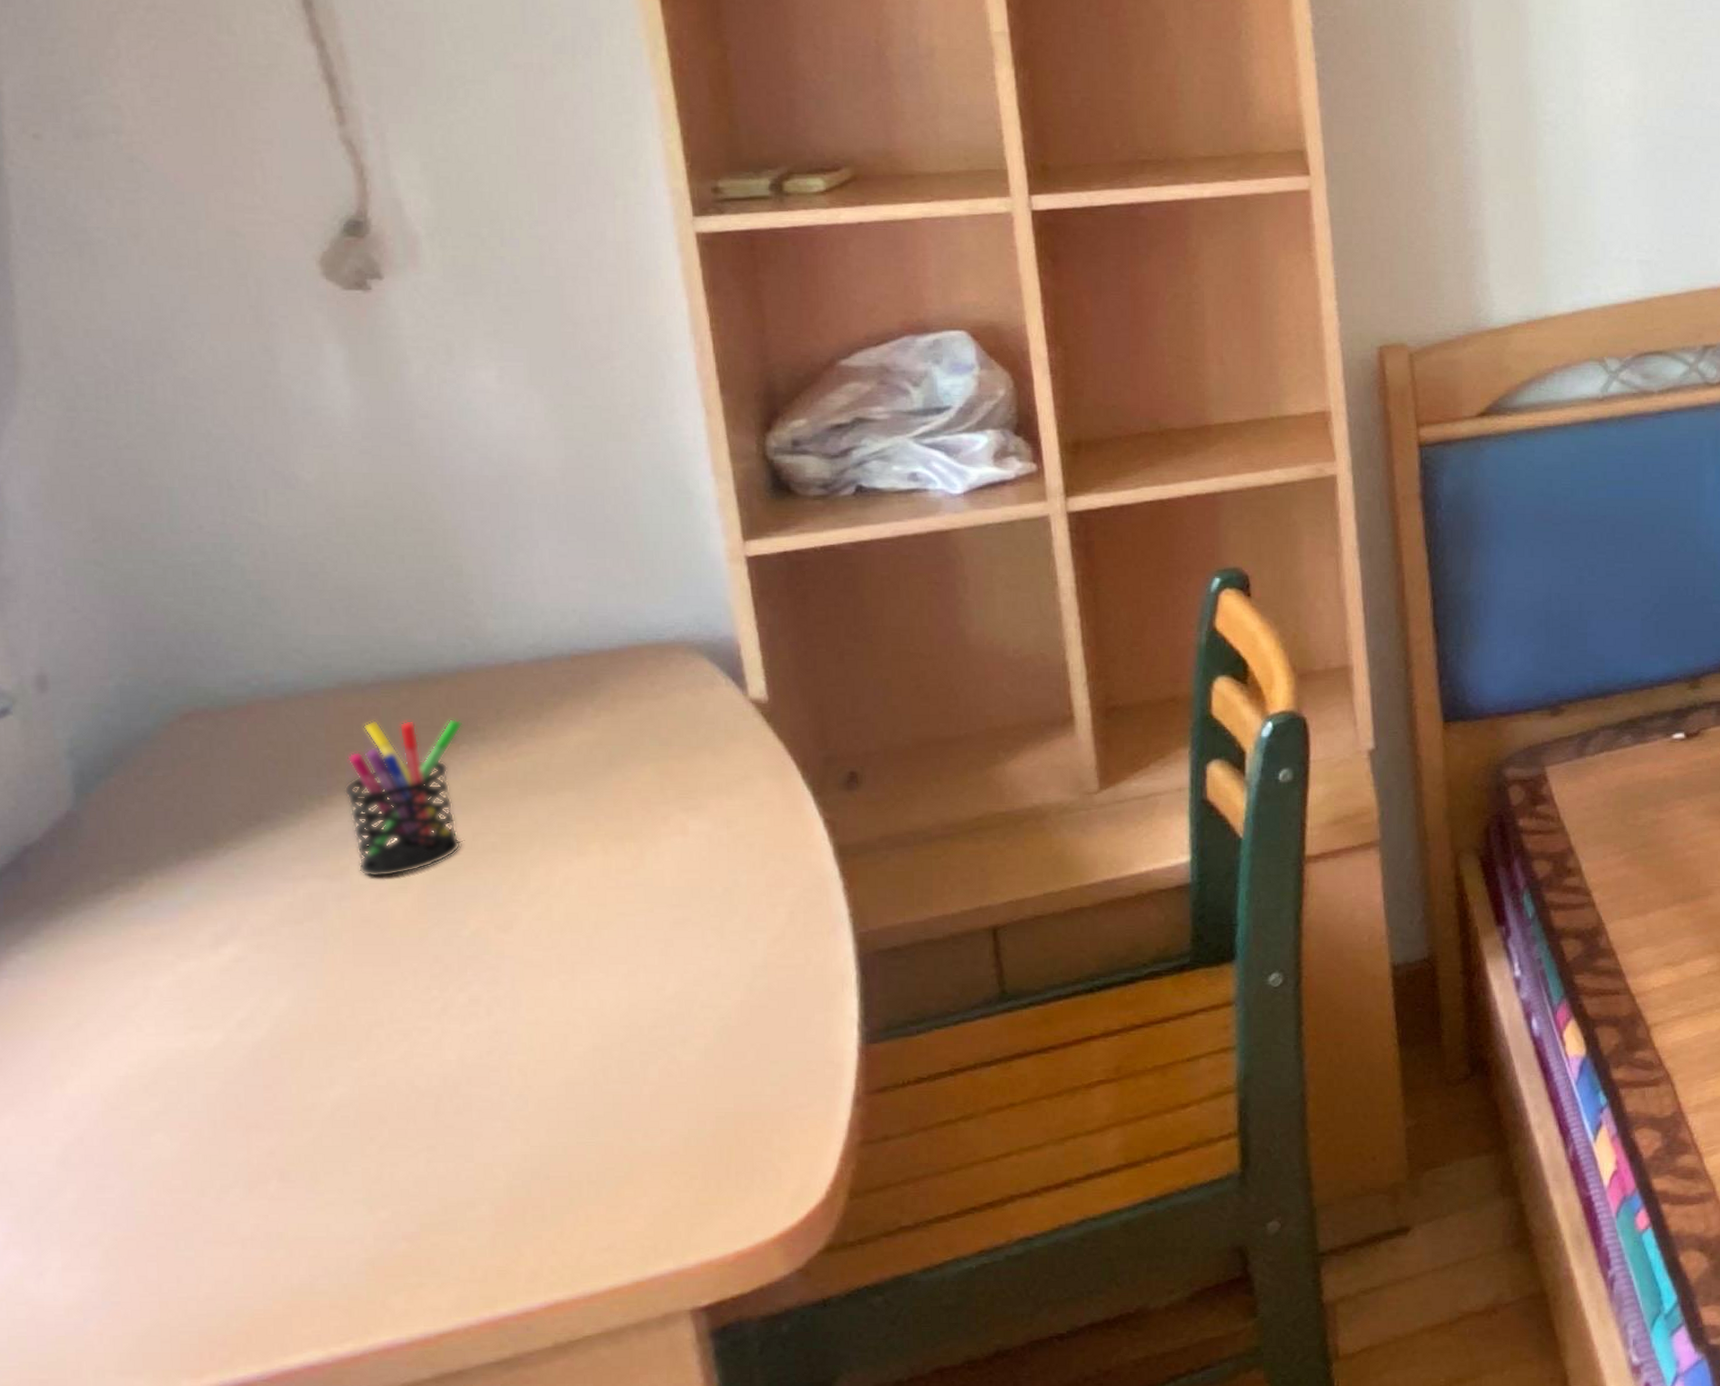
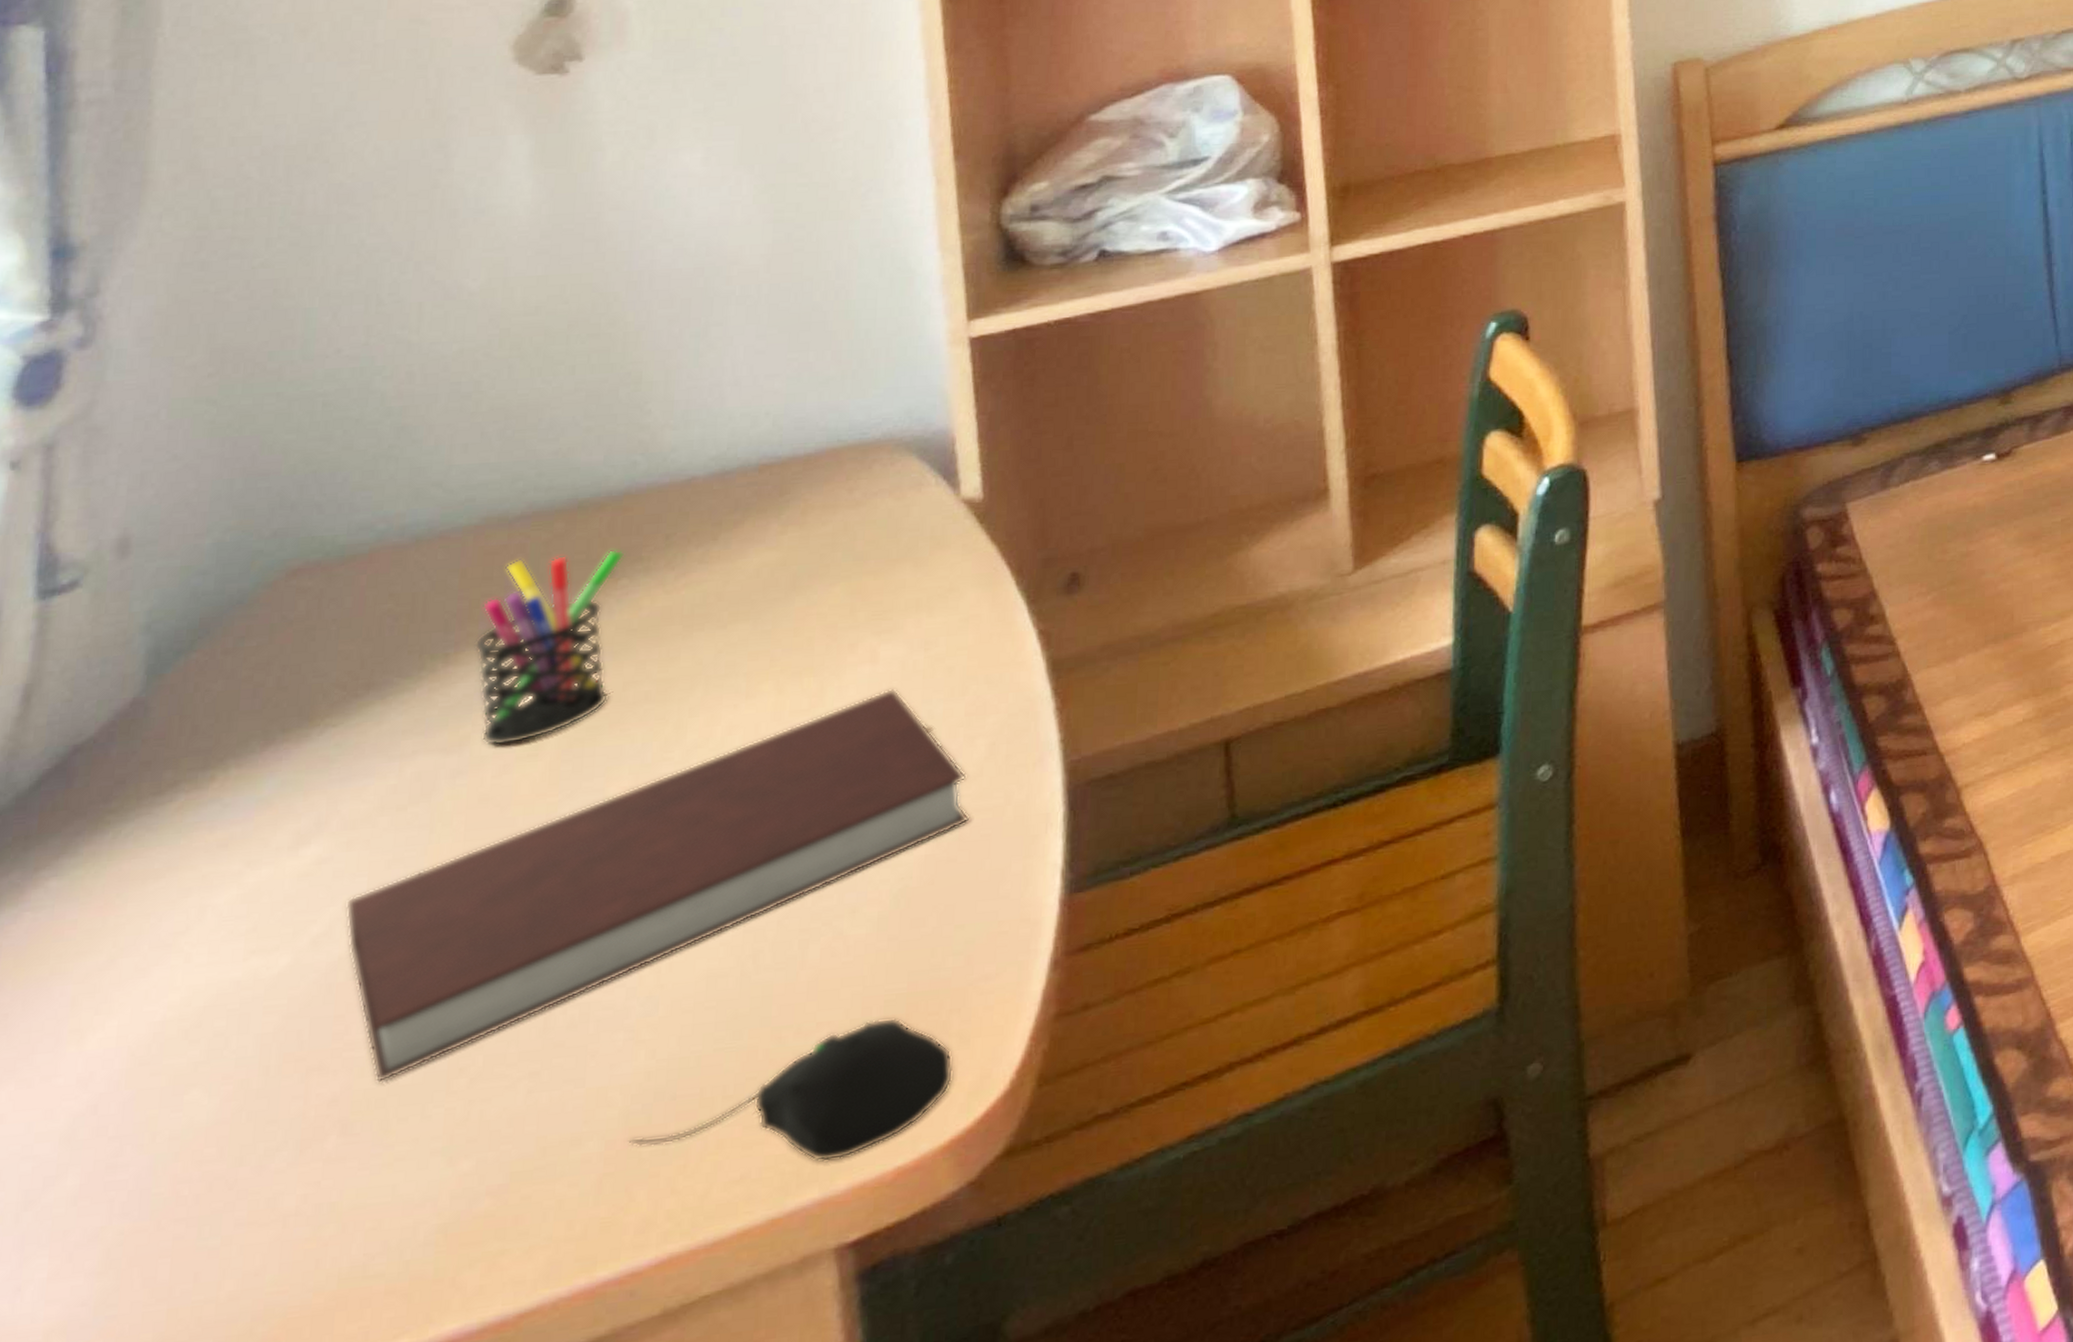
notebook: none [261,857,777,1142] -> present [345,688,970,1083]
computer mouse: none [514,1131,778,1241] -> present [629,1017,954,1162]

